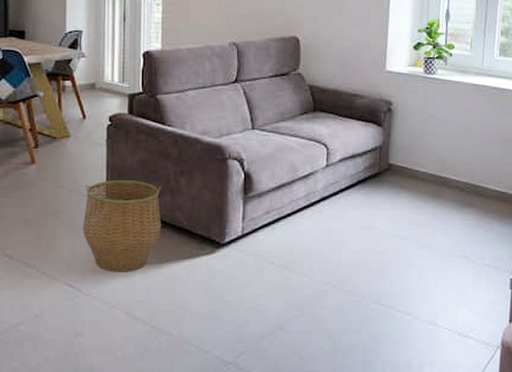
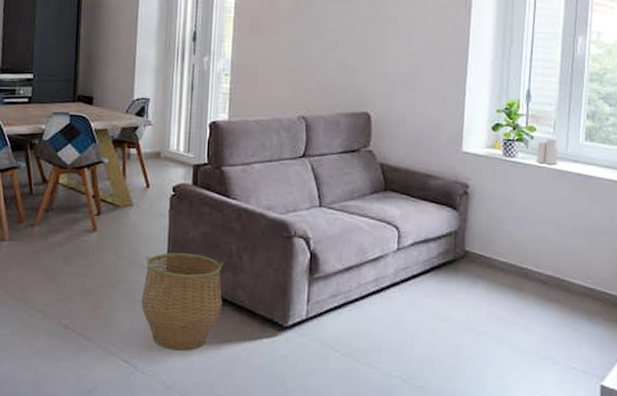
candle: none [454,55,475,80] -> present [535,138,558,165]

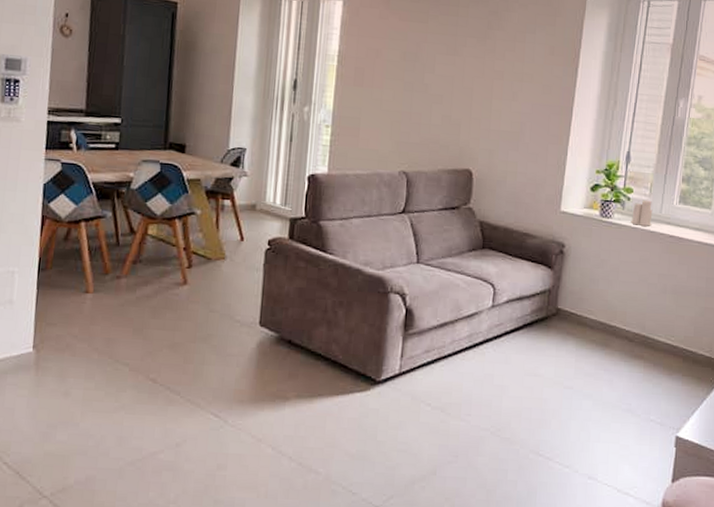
basket: present [140,252,223,351] -> none [232,307,318,405]

